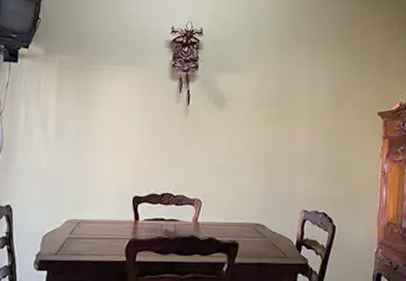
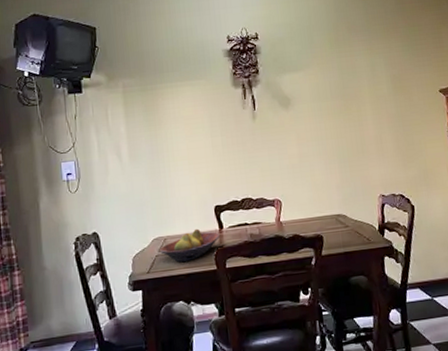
fruit bowl: none [70,216,135,249] -> present [159,228,221,263]

